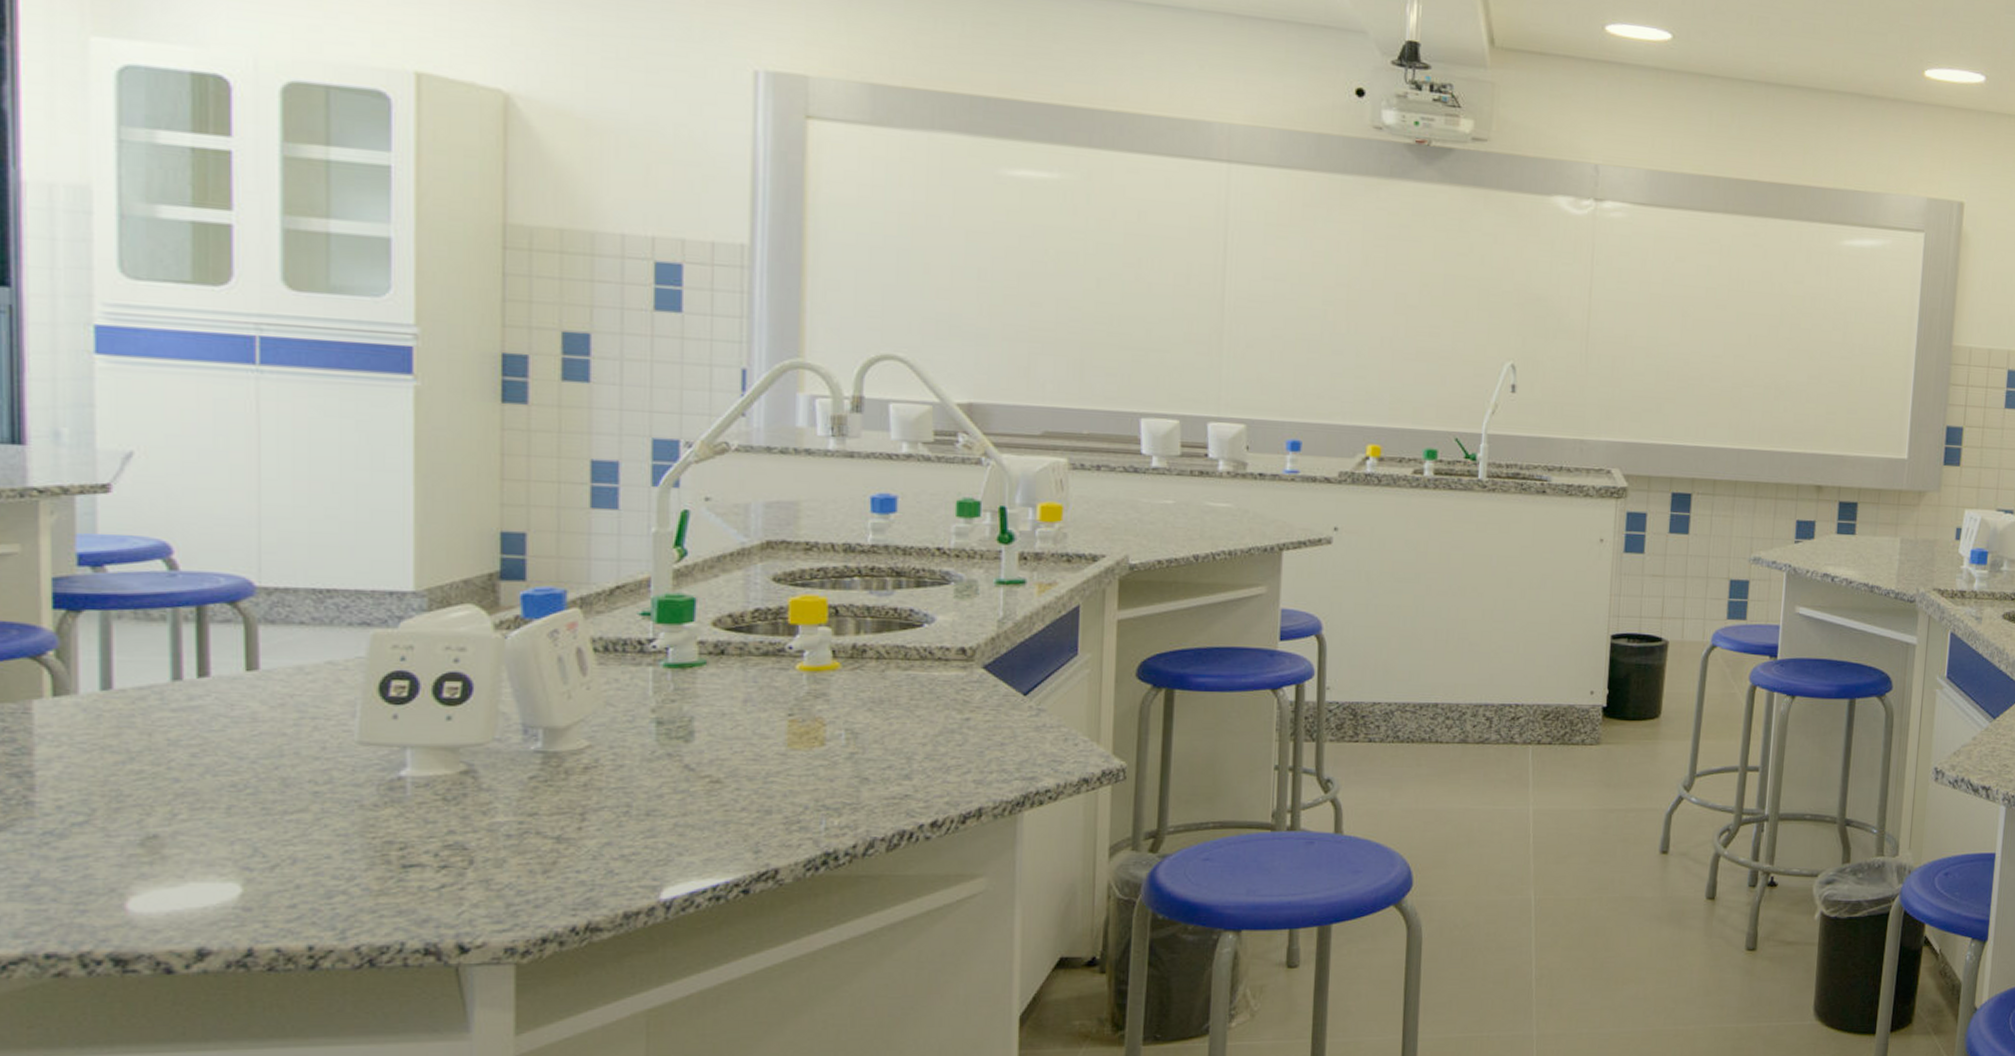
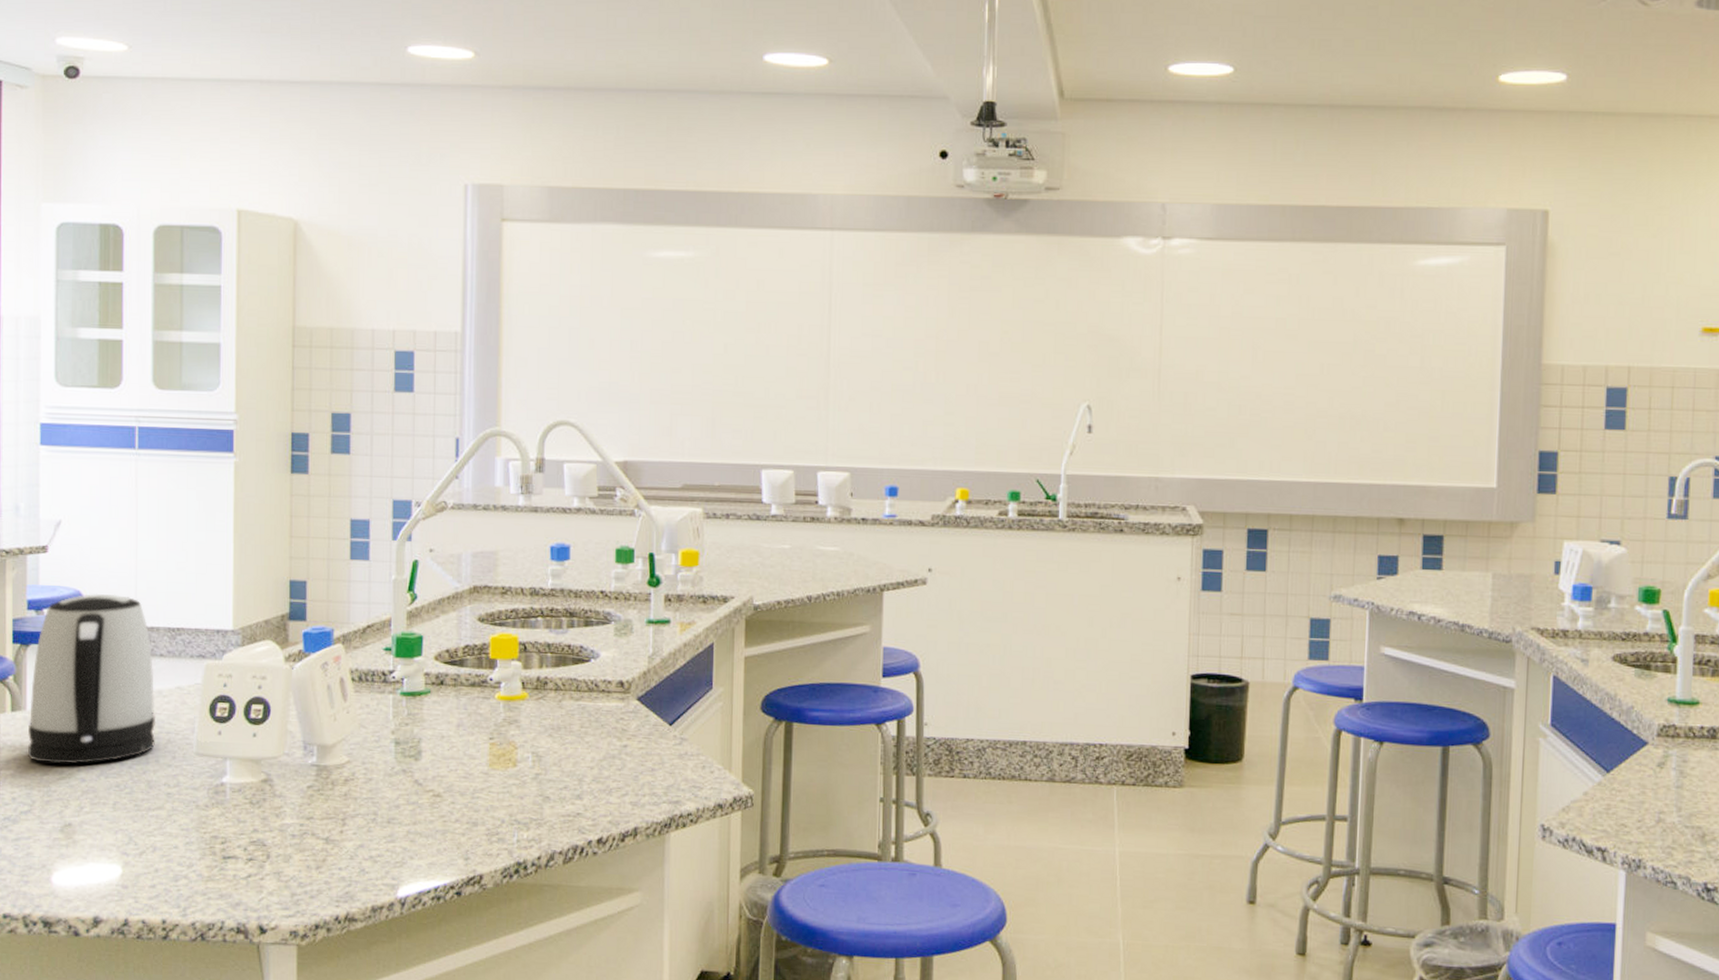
kettle: none [82,545,295,762] -> present [28,593,156,765]

